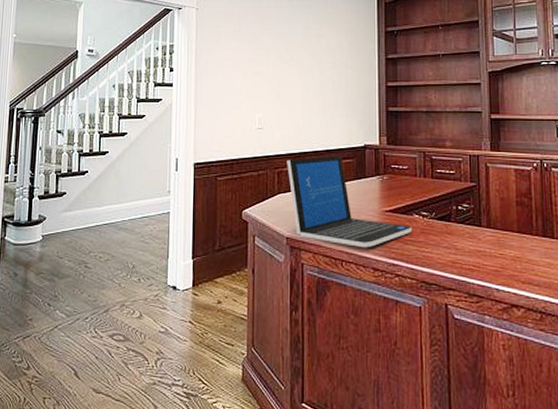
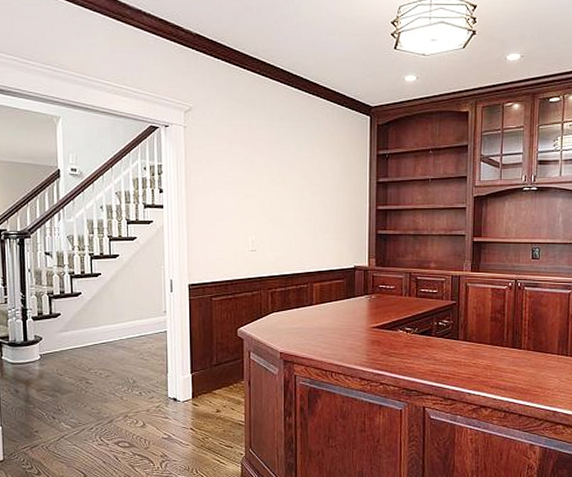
laptop: present [287,156,413,248] -> none [280,277,397,361]

